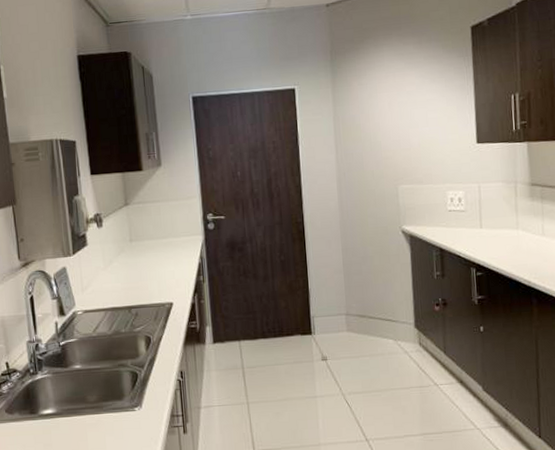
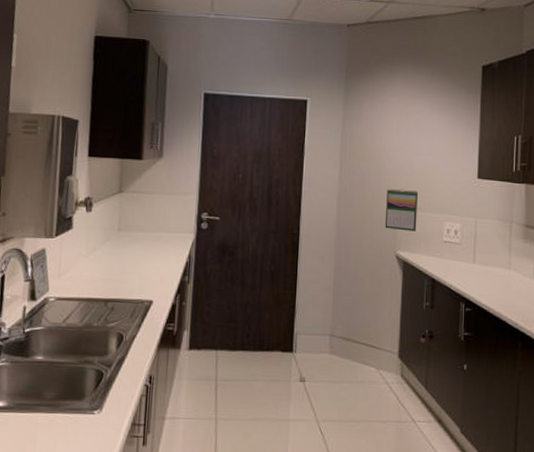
calendar: none [386,164,420,206] -> present [384,188,419,231]

